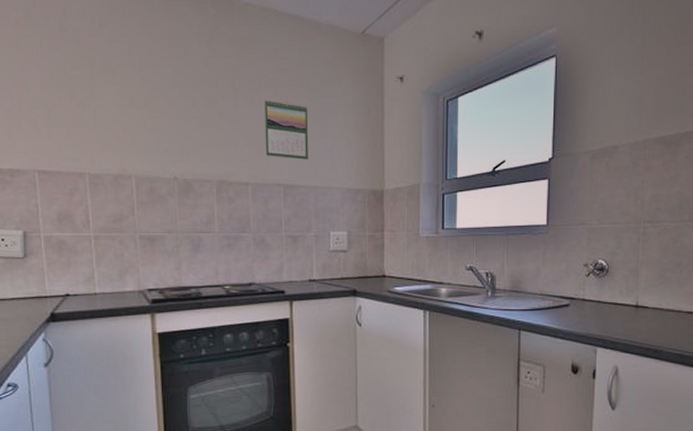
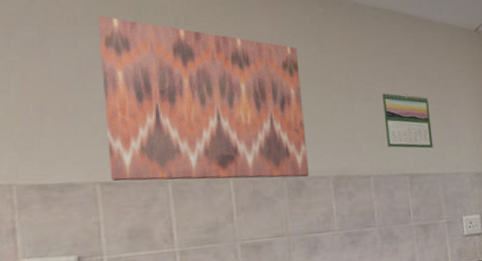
wall art: none [34,19,197,180] -> present [98,17,310,182]

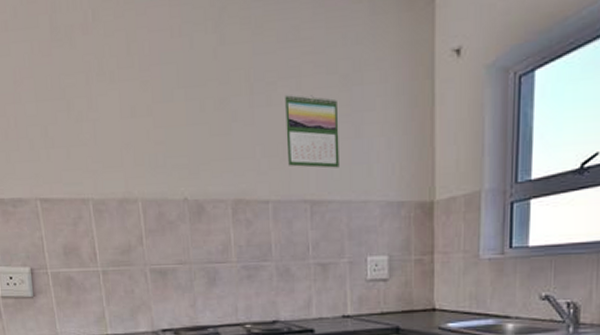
wall art: present [98,17,310,182] -> none [23,18,209,201]

